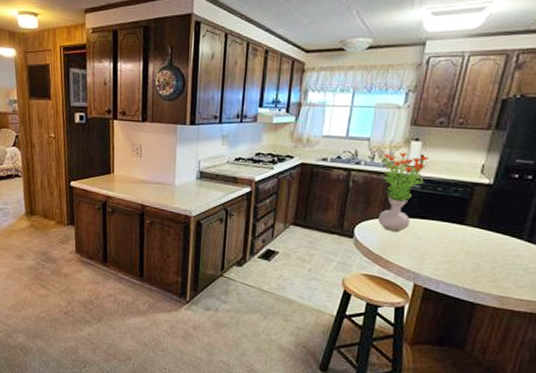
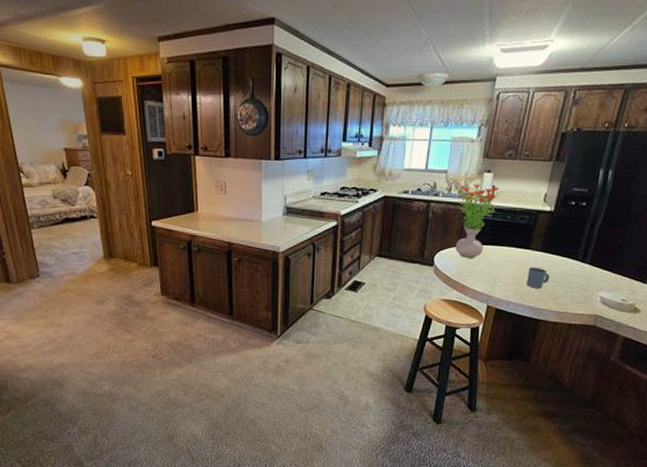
mug: none [460,244,489,269] -> present [527,266,550,288]

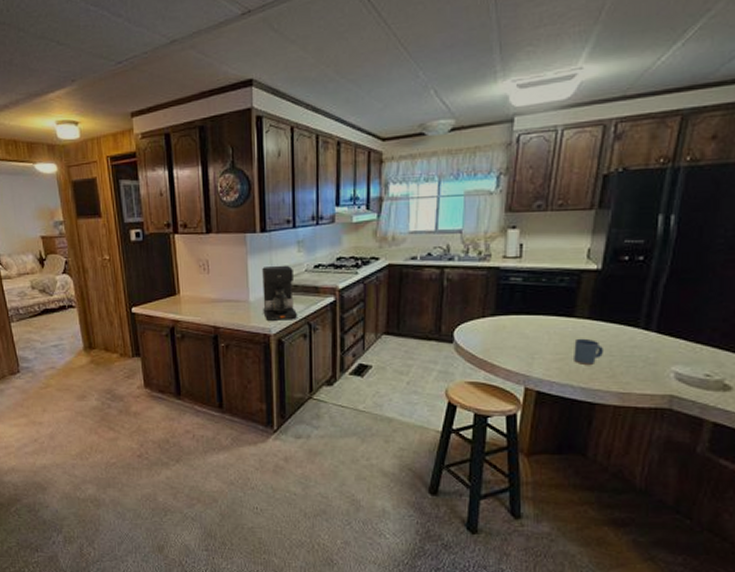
coffee maker: none [273,190,303,240] -> present [262,265,297,321]
flower arrangement: present [455,184,502,258] -> none [474,243,533,331]

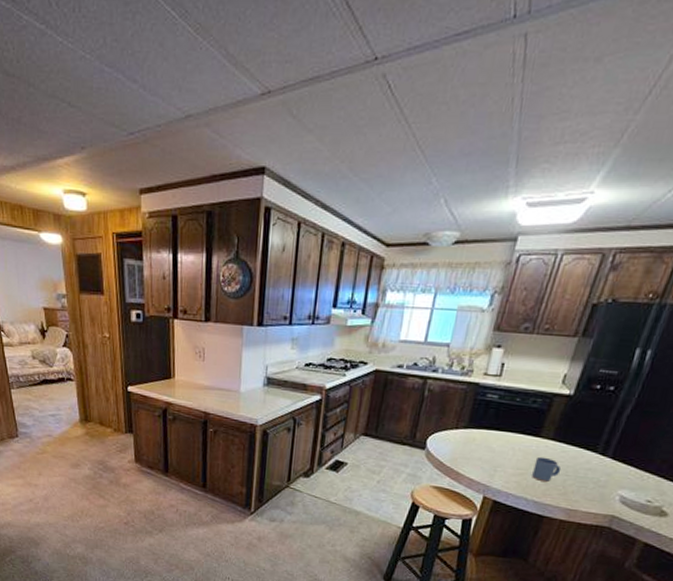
coffee maker: present [262,265,297,321] -> none [252,359,285,414]

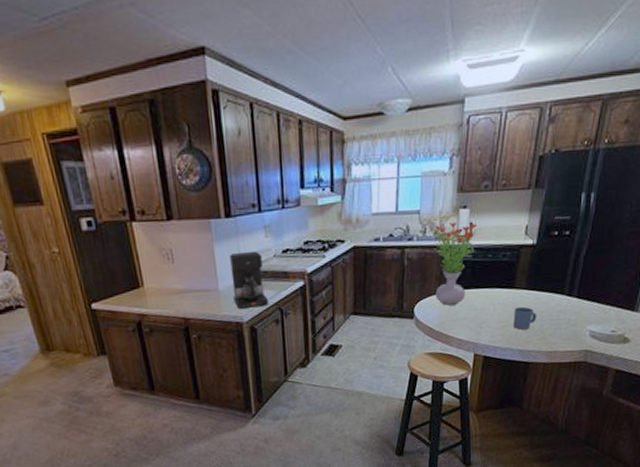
coffee maker: none [252,359,285,414] -> present [230,251,268,309]
flower arrangement: none [451,360,513,443] -> present [430,222,481,306]

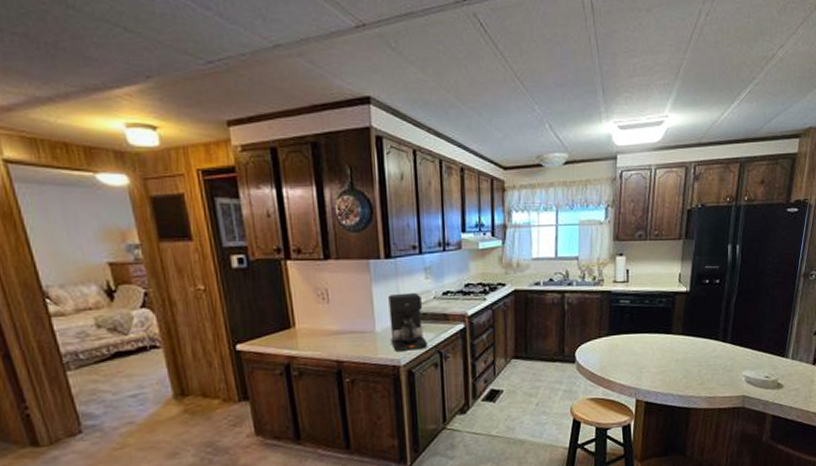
flower arrangement: present [430,222,481,306] -> none [589,269,637,350]
mug: present [513,306,537,330] -> none [672,352,695,375]

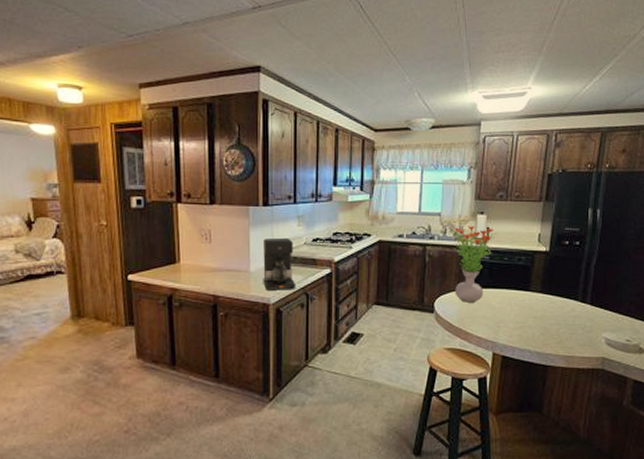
flower arrangement: none [589,269,637,350] -> present [450,226,497,303]

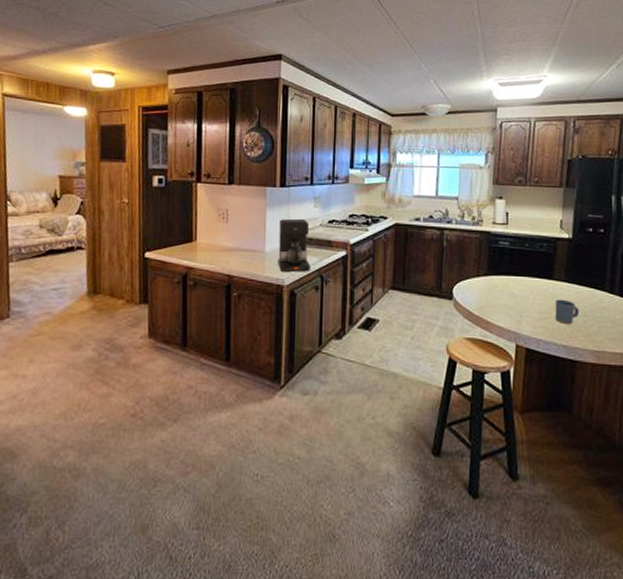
flower arrangement: present [450,226,497,303] -> none [468,211,517,290]
mug: none [530,309,553,332] -> present [555,299,580,324]

